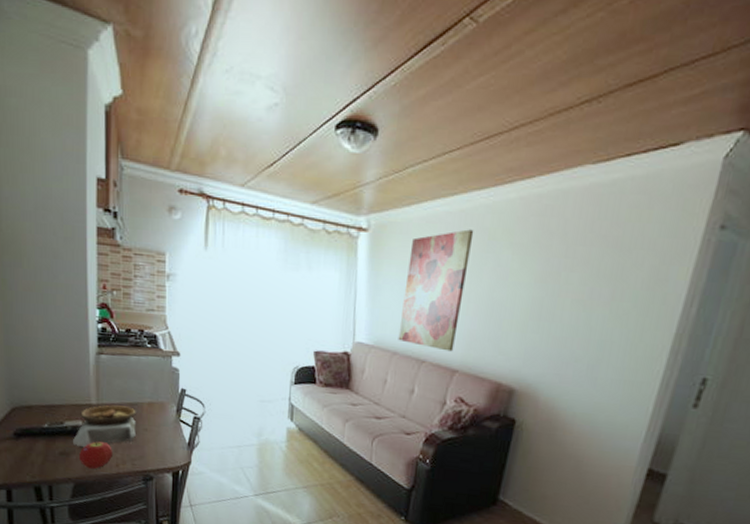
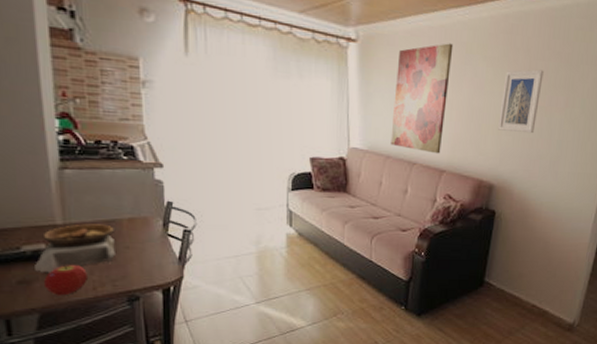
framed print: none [523,256,584,332] -> present [498,69,544,134]

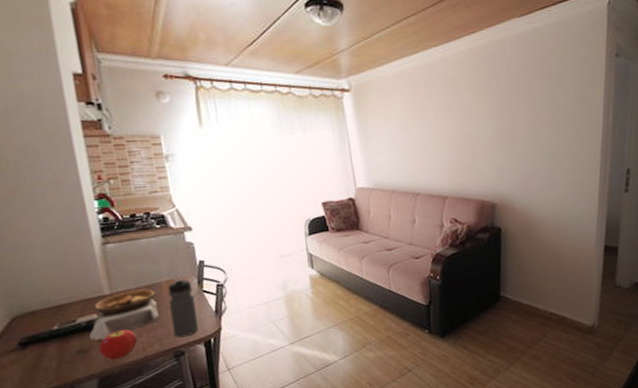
water bottle: none [127,218,159,281] -> present [167,278,199,338]
wall art: present [390,43,454,154] -> none [389,79,441,182]
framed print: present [498,69,544,134] -> none [490,90,527,152]

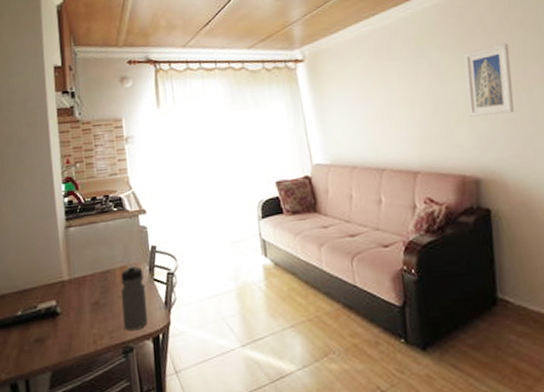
bowl: present [90,289,160,341] -> none [48,275,112,330]
fruit: present [99,329,137,360] -> none [55,319,89,352]
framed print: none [490,90,527,152] -> present [464,43,514,117]

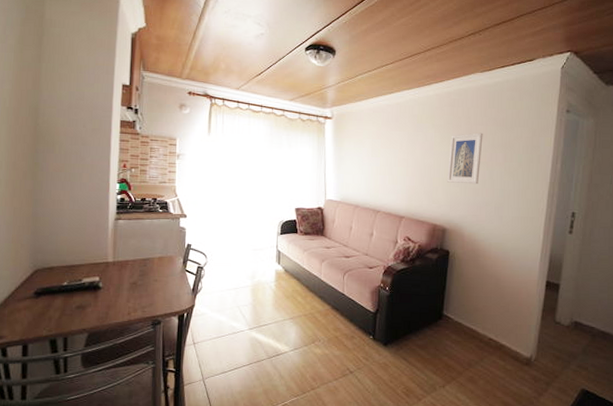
water bottle: present [120,265,148,331] -> none [155,257,178,308]

